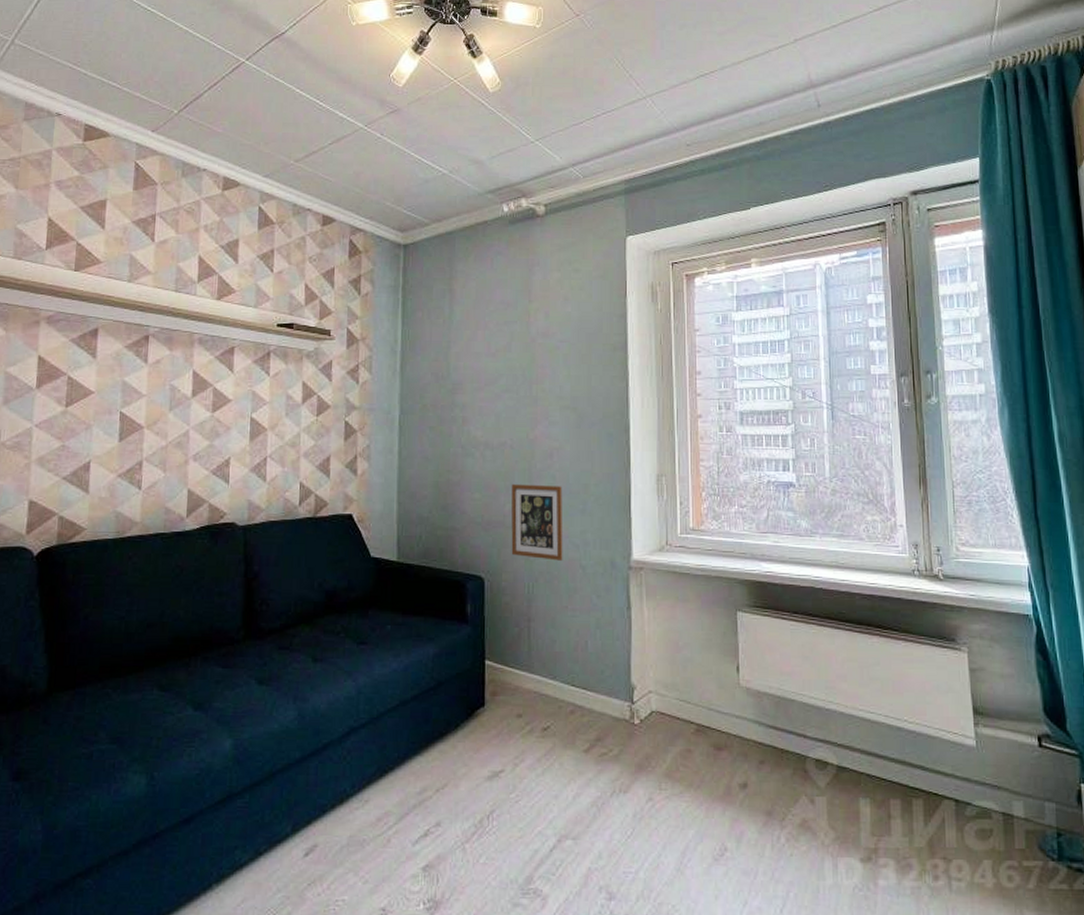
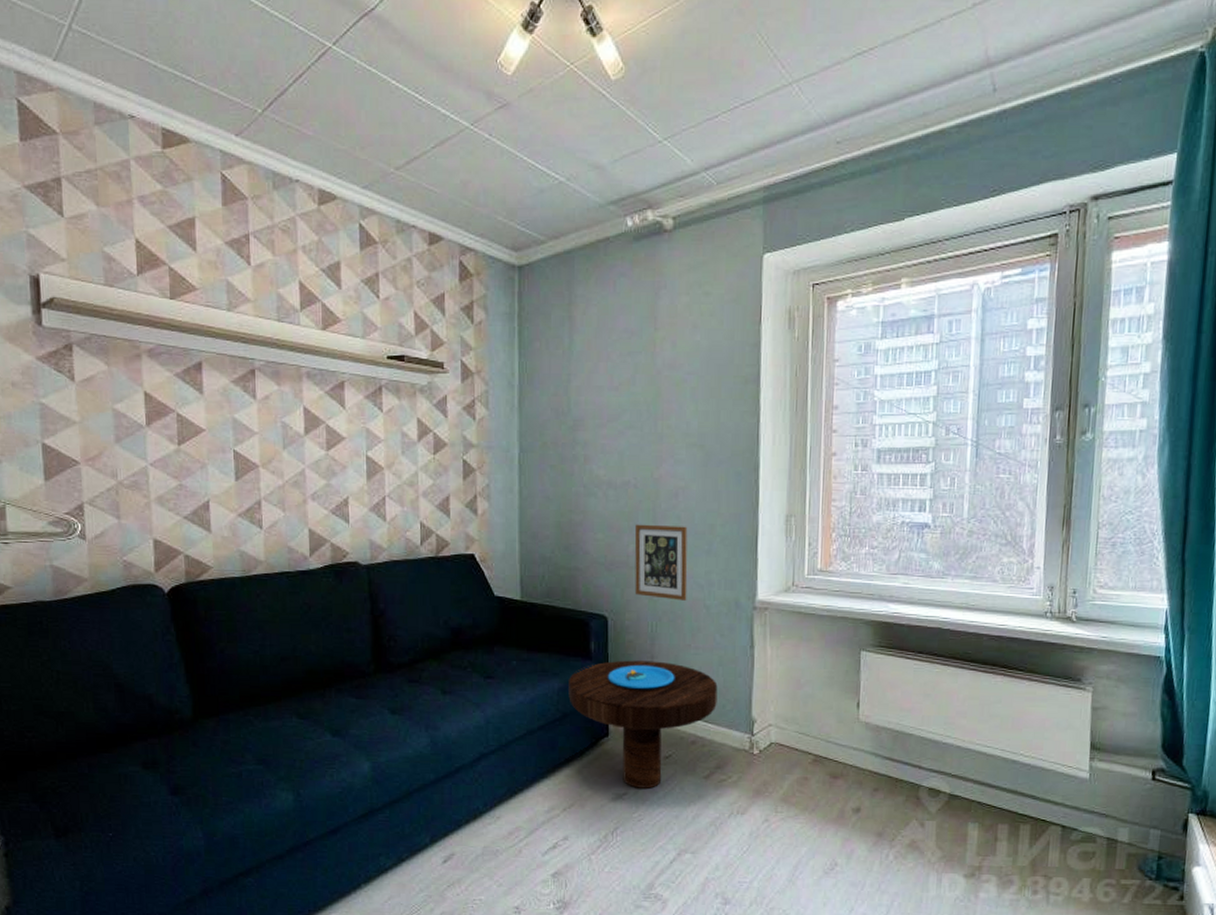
side table: none [444,623,596,765] -> present [568,660,718,788]

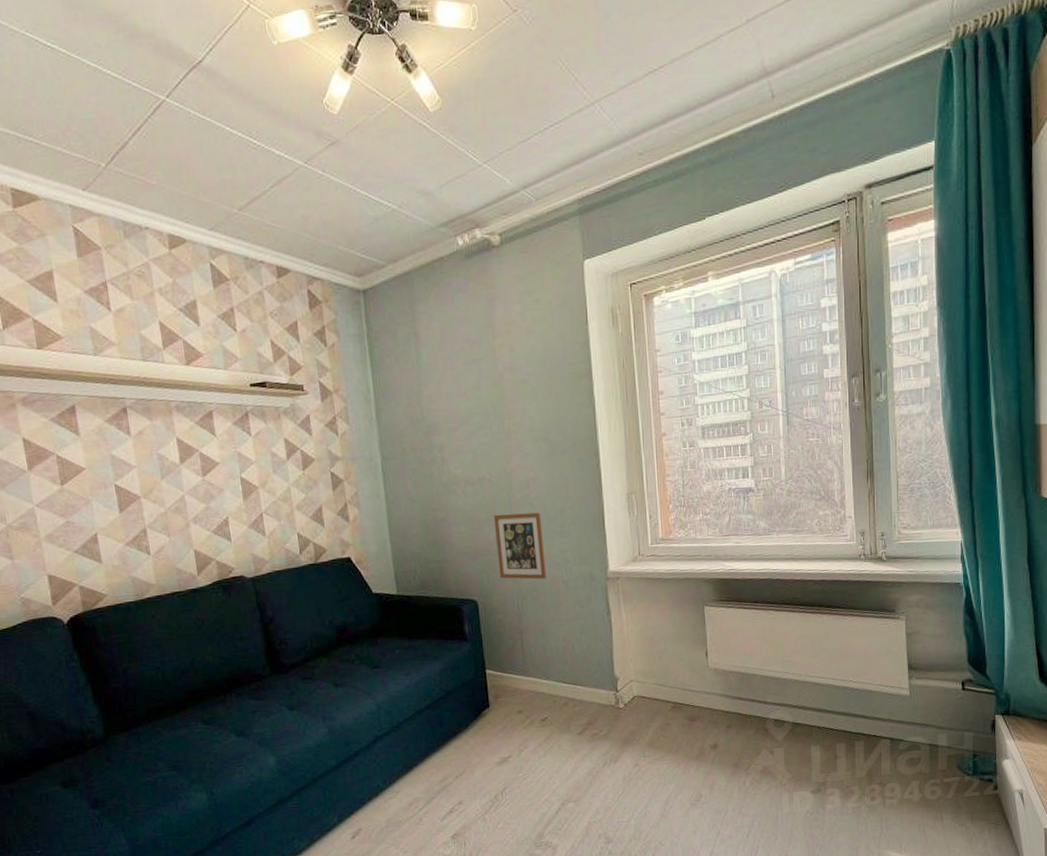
side table: present [568,660,718,788] -> none [448,635,583,751]

